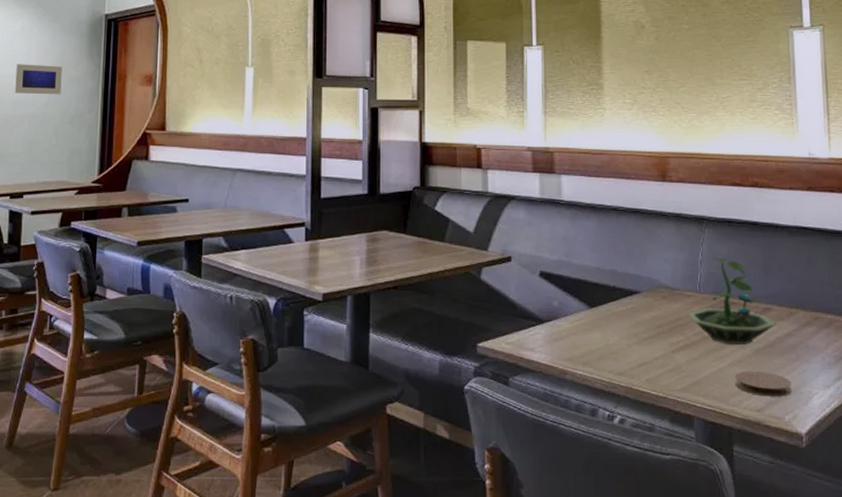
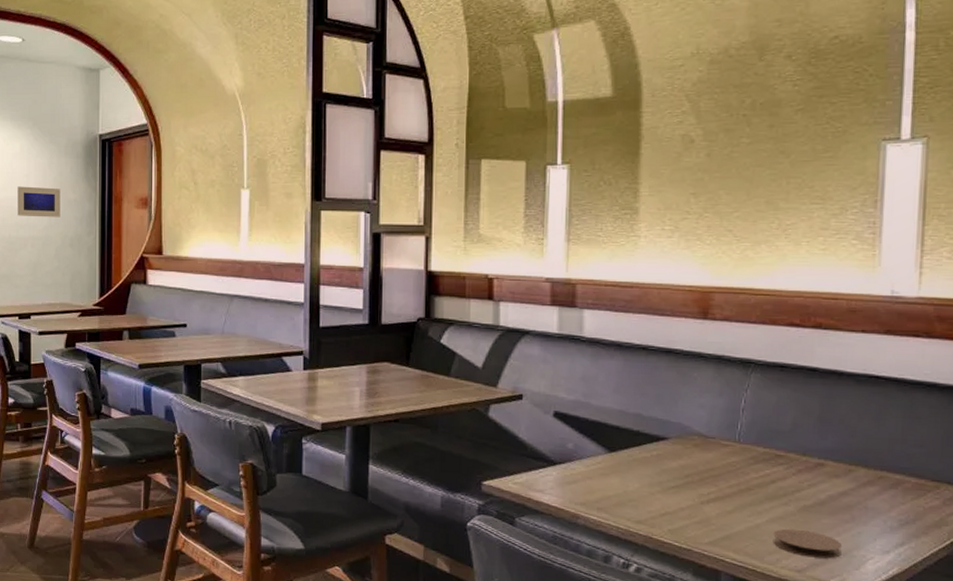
terrarium: present [687,258,776,344] -> none [722,405,829,501]

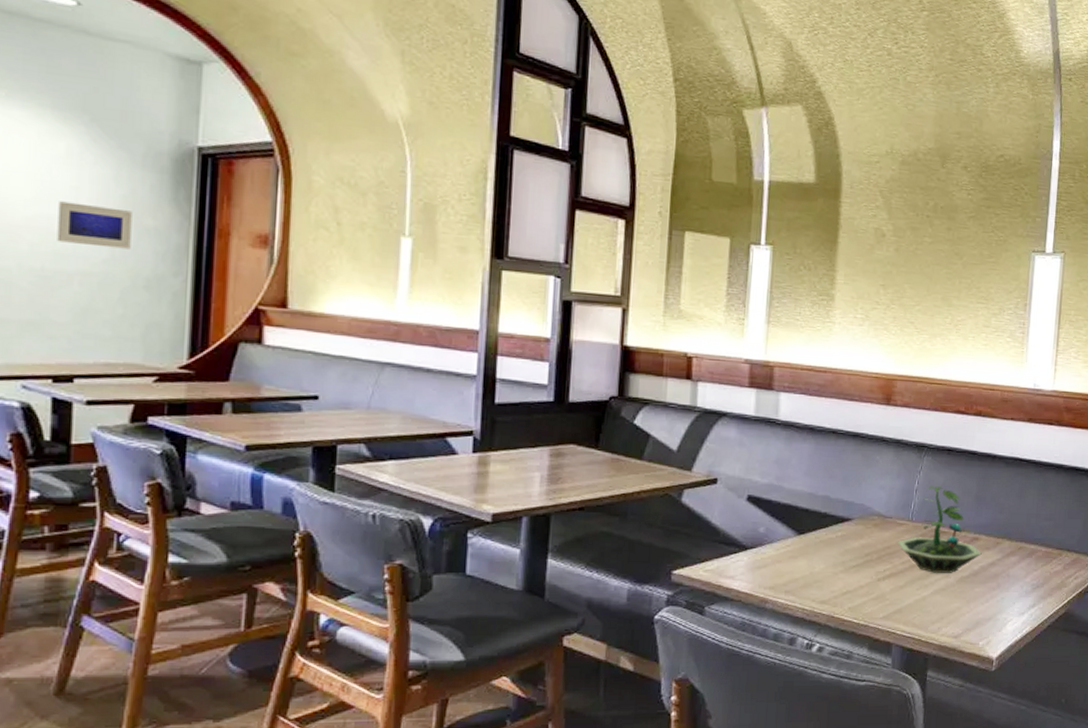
terrarium: none [722,405,829,501] -> present [897,486,982,573]
coaster: present [773,528,842,559] -> none [935,598,989,624]

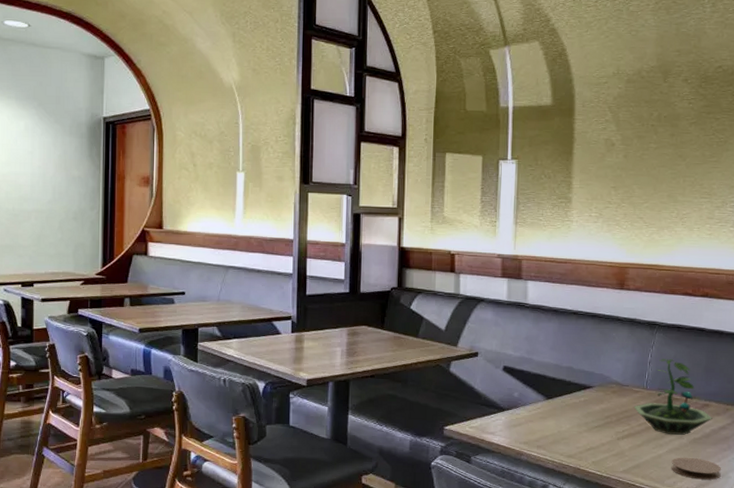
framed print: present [57,201,132,249] -> none [21,162,65,193]
coaster: none [935,598,989,624] -> present [671,457,721,480]

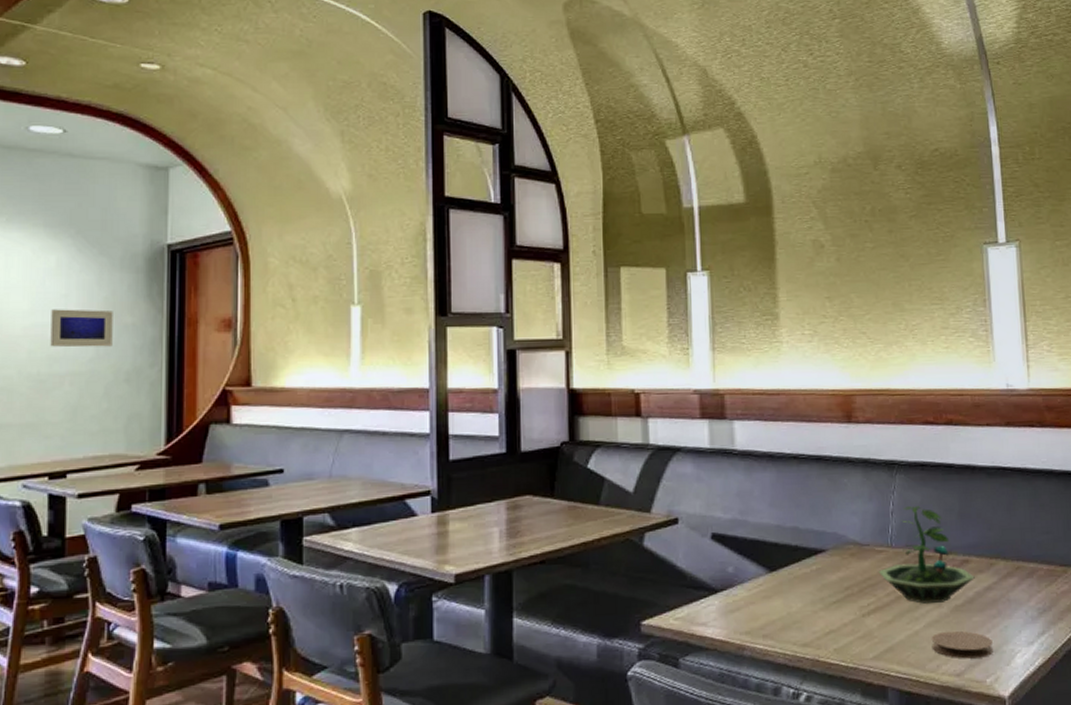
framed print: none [21,162,65,193] -> present [50,309,113,348]

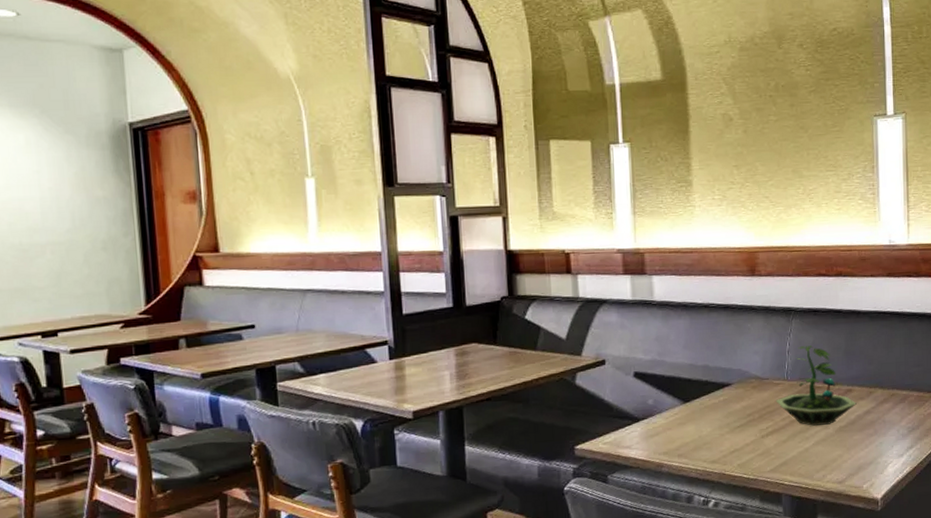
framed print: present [50,309,113,348] -> none [25,184,87,219]
coaster: present [931,630,993,659] -> none [819,447,870,470]

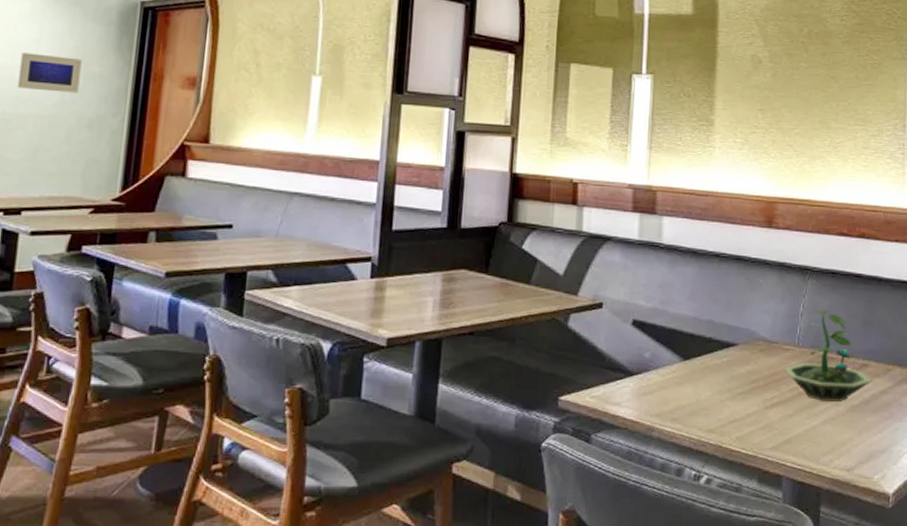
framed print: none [25,184,87,219] -> present [17,52,82,93]

